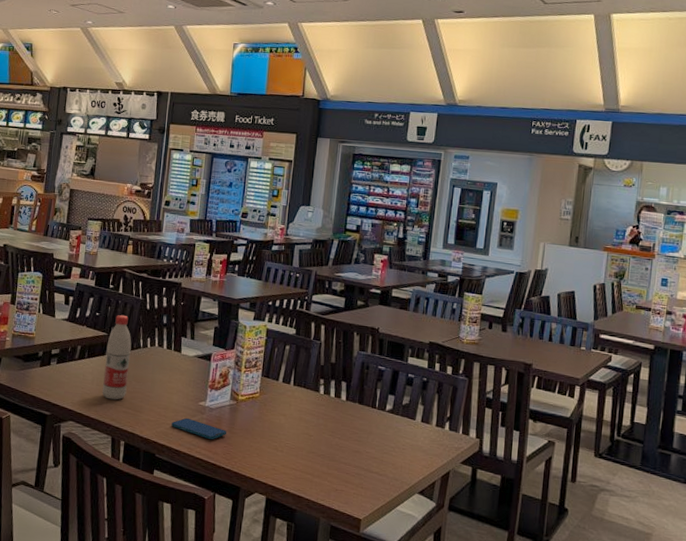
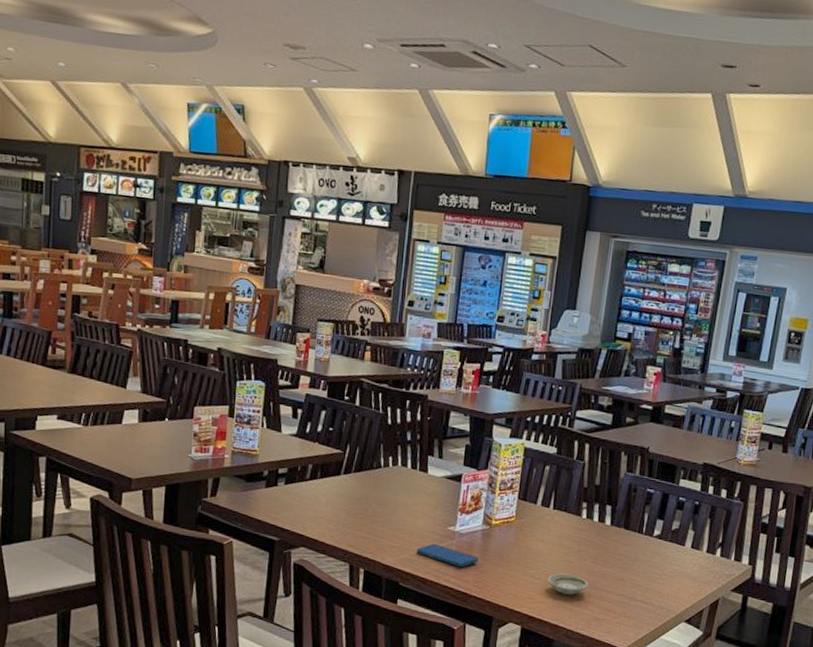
water bottle: present [102,315,132,400] -> none [337,430,371,525]
saucer: none [290,446,327,467] -> present [548,573,589,595]

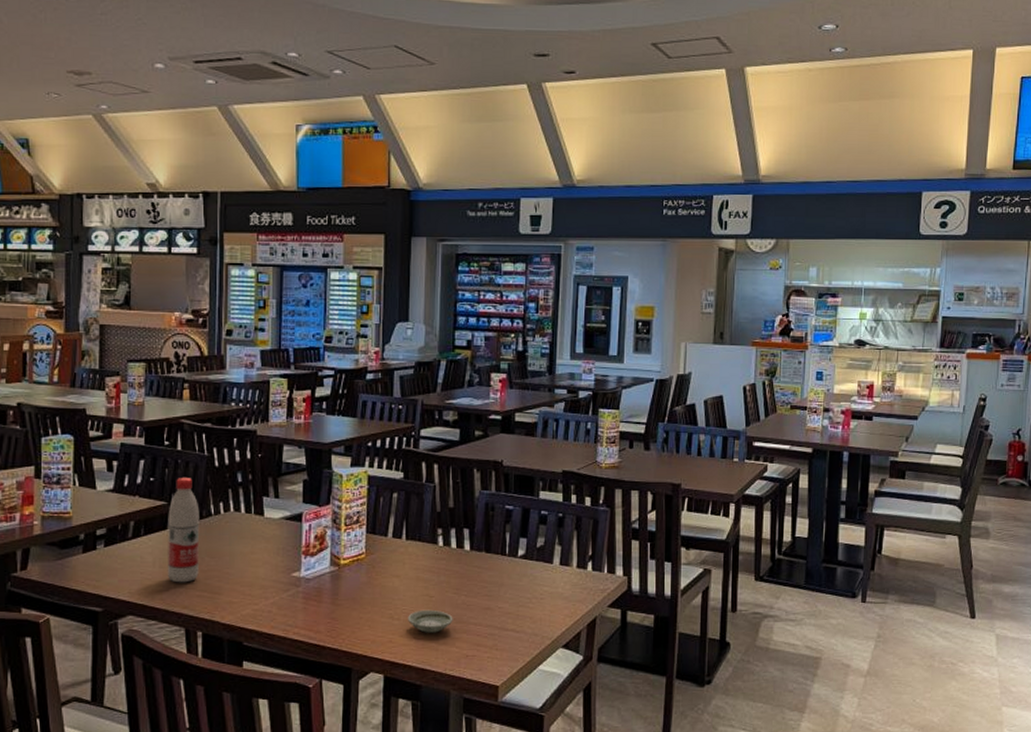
water bottle: none [337,430,371,525] -> present [167,478,200,583]
smartphone: present [417,543,478,568] -> none [259,593,329,617]

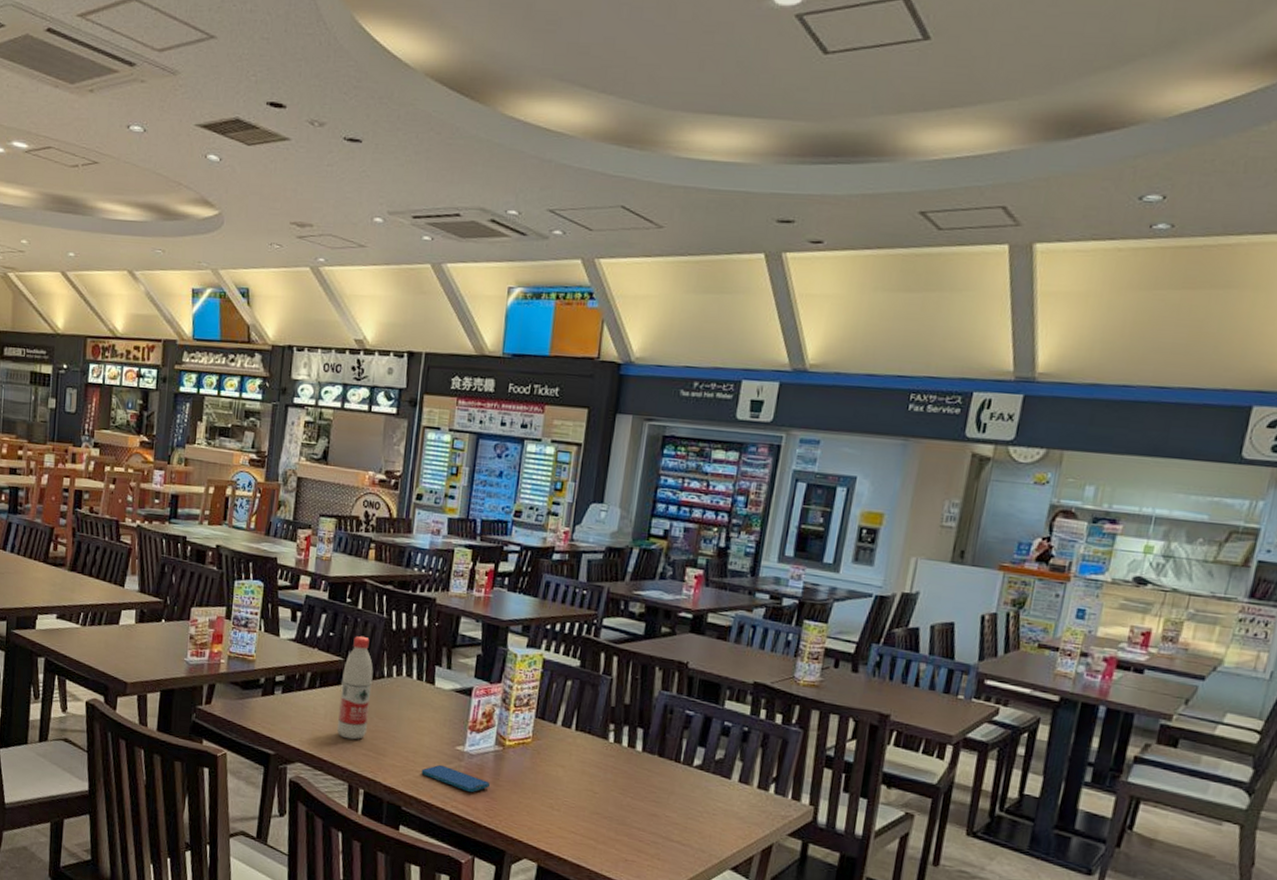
smartphone: none [259,593,329,617] -> present [421,764,490,793]
saucer: present [408,609,453,633] -> none [568,804,616,831]

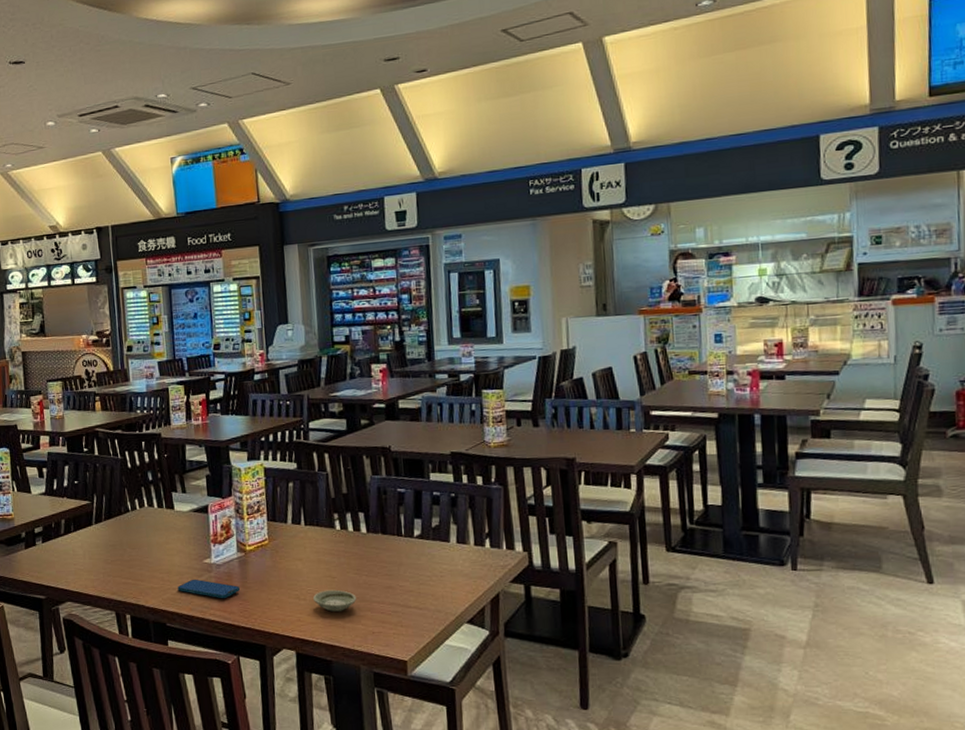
water bottle: present [336,636,374,740] -> none [92,479,123,572]
saucer: none [568,804,616,831] -> present [313,589,357,612]

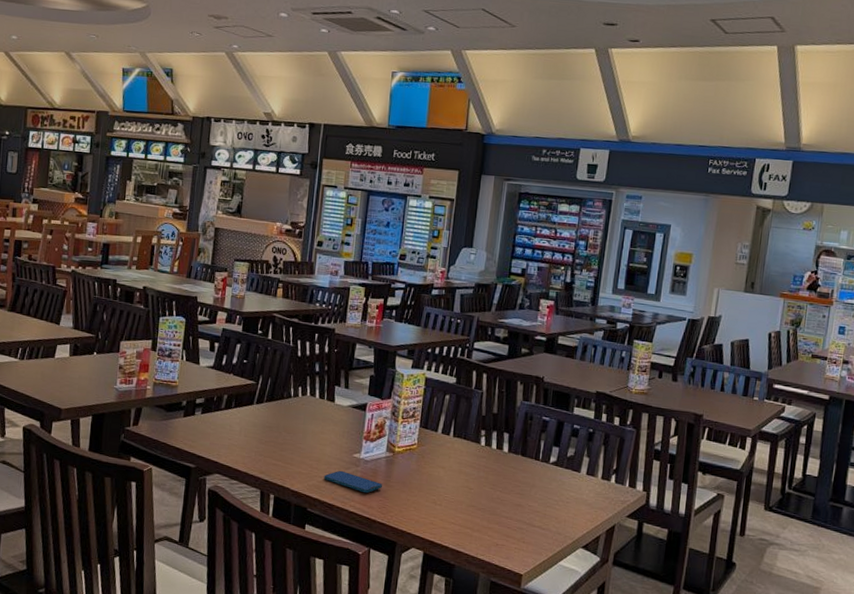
saucer: present [313,589,357,612] -> none [448,499,488,521]

